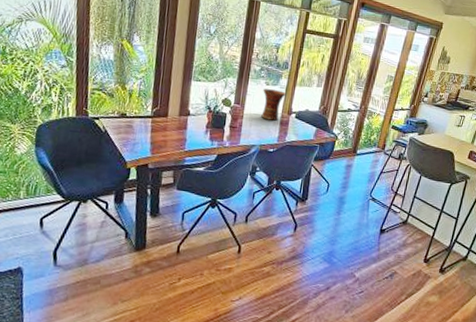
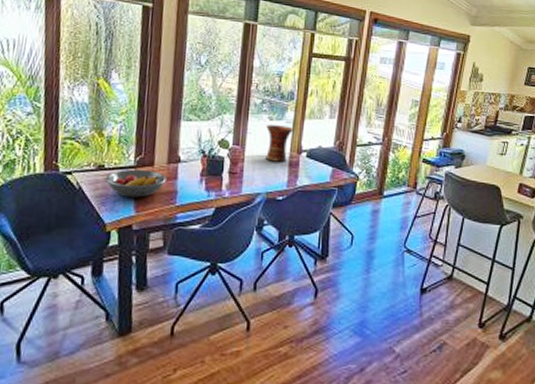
fruit bowl: none [126,118,178,143] -> present [105,169,167,198]

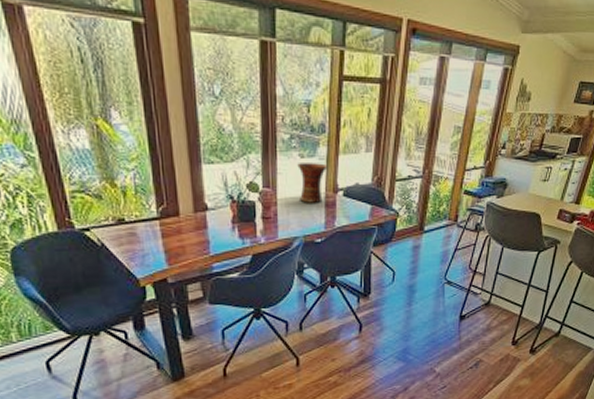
fruit bowl: present [105,169,167,198] -> none [128,220,196,251]

